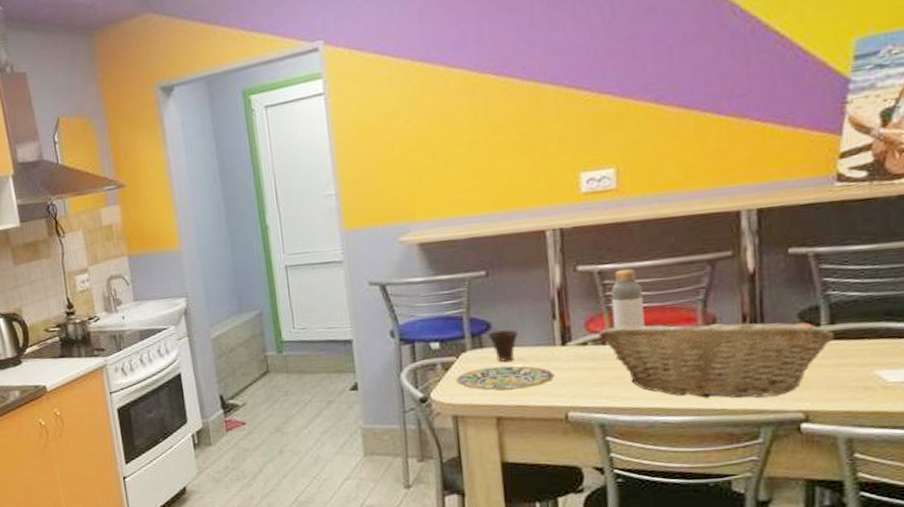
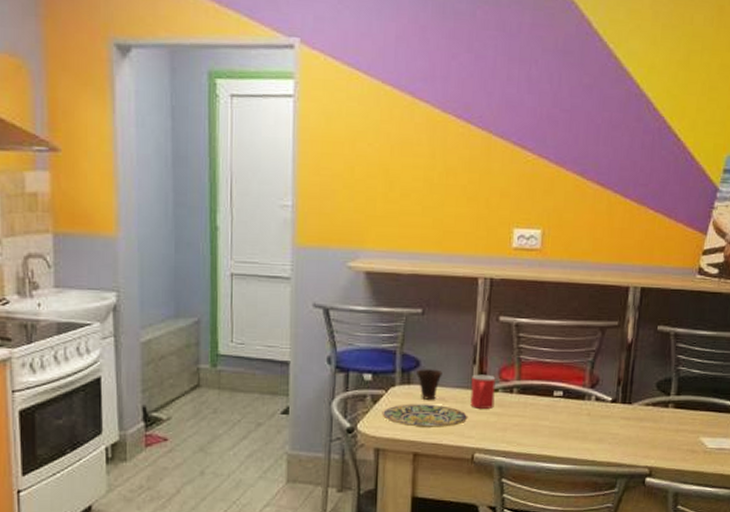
mug: none [553,328,585,365] -> present [470,374,496,409]
fruit basket: present [599,316,835,399] -> none [508,376,679,452]
bottle: present [610,268,645,329] -> none [521,324,548,381]

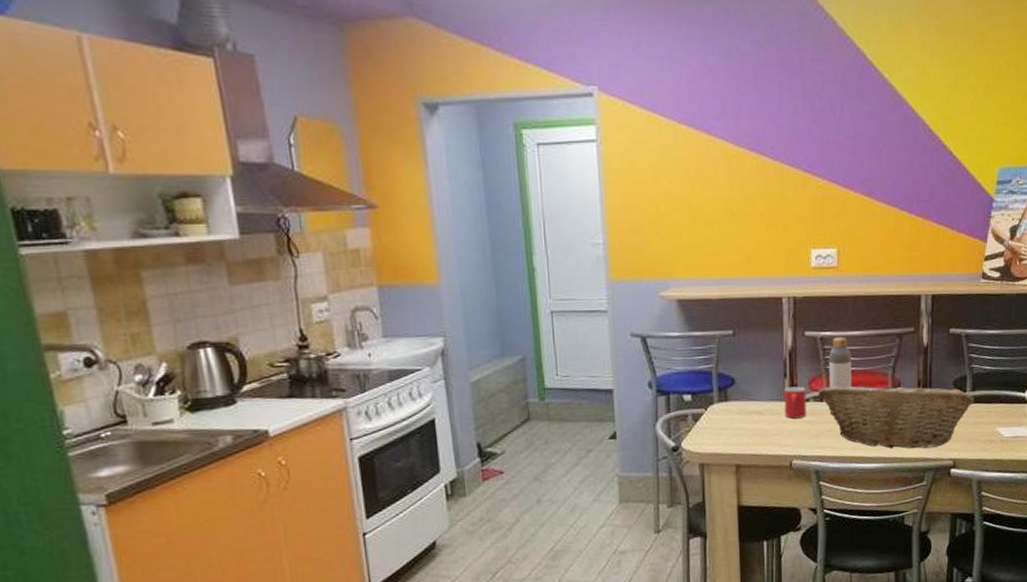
plate: present [382,403,468,429] -> none [703,418,784,441]
cup: present [416,369,443,400] -> none [732,385,757,414]
fruit basket: none [508,376,679,452] -> present [818,380,974,449]
bottle: none [521,324,548,381] -> present [828,336,852,388]

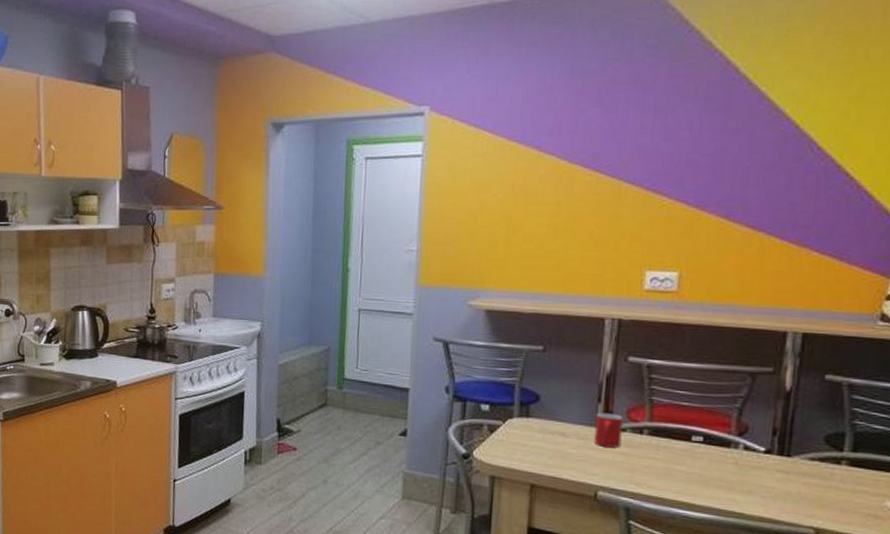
fruit basket: present [818,380,974,449] -> none [638,419,855,510]
bottle: present [828,336,852,388] -> none [652,366,685,425]

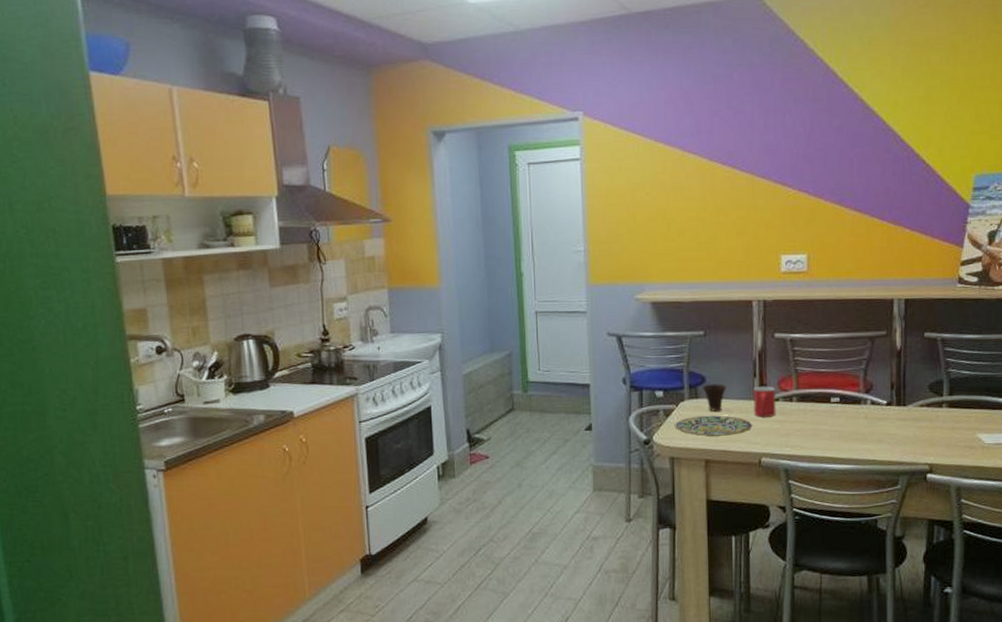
plate: none [498,436,592,462] -> present [674,415,753,437]
cup: none [536,403,564,434] -> present [703,384,726,411]

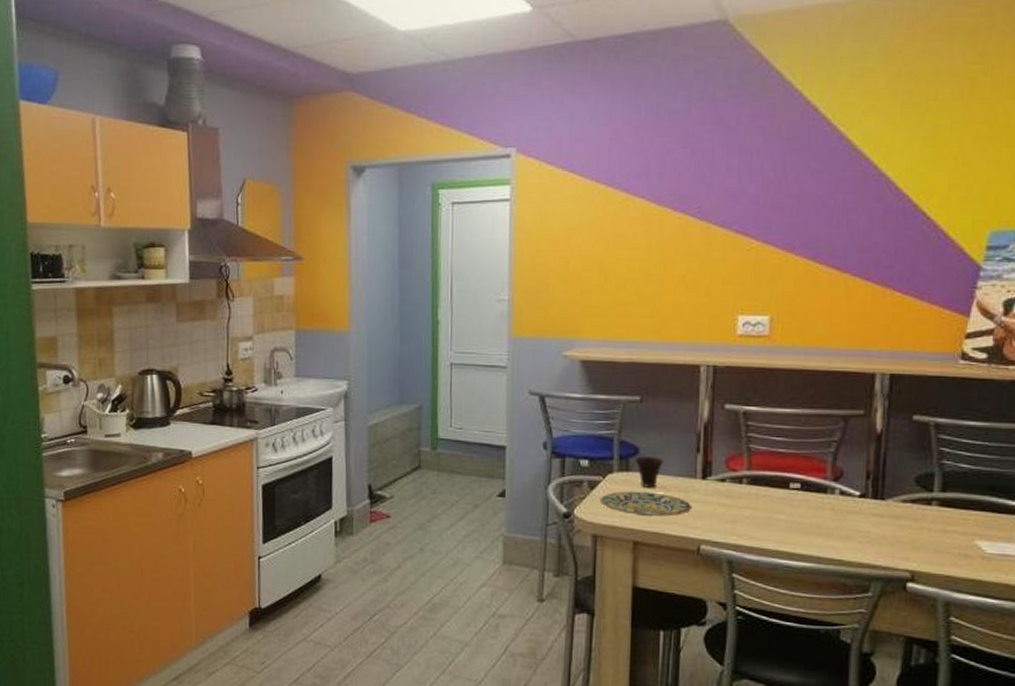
mug: present [753,386,776,417] -> none [695,463,722,499]

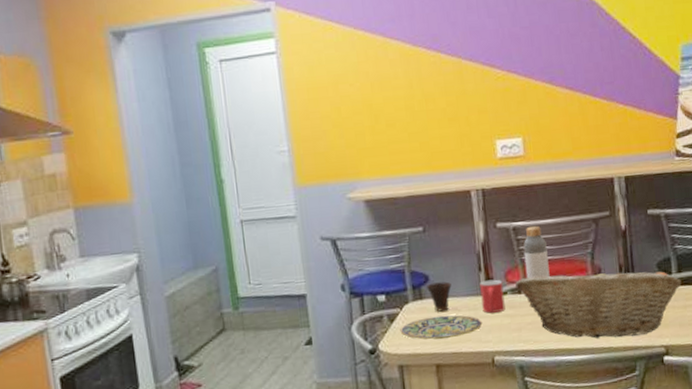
mug: none [695,463,722,499] -> present [480,279,506,313]
fruit basket: none [737,468,944,554] -> present [515,266,682,338]
bottle: none [751,413,781,472] -> present [523,225,550,279]

